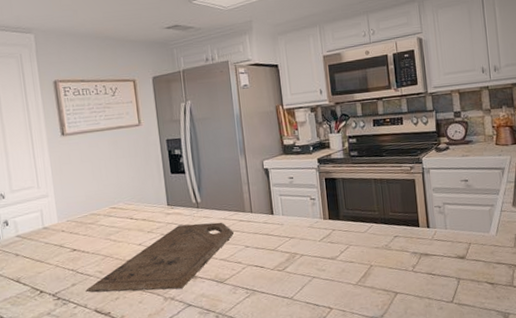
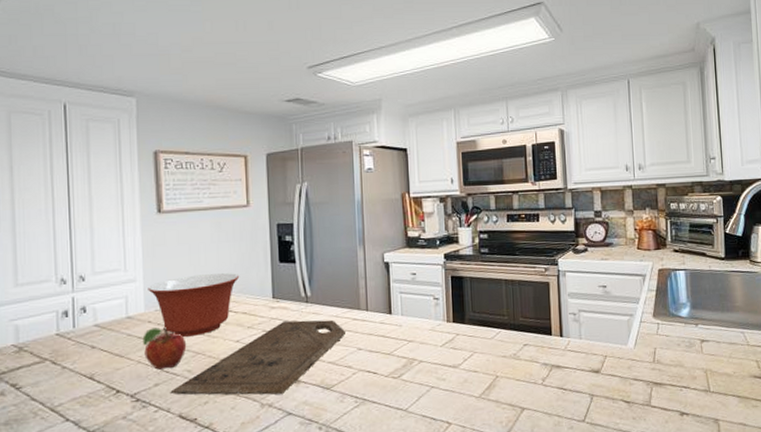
fruit: none [58,235,97,272] -> present [142,327,187,370]
mixing bowl: none [59,185,138,243] -> present [148,273,240,337]

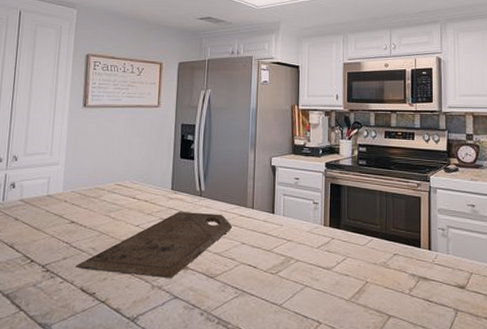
fruit: present [142,327,187,370] -> none [57,207,94,245]
mixing bowl: present [148,273,240,337] -> none [67,163,146,217]

